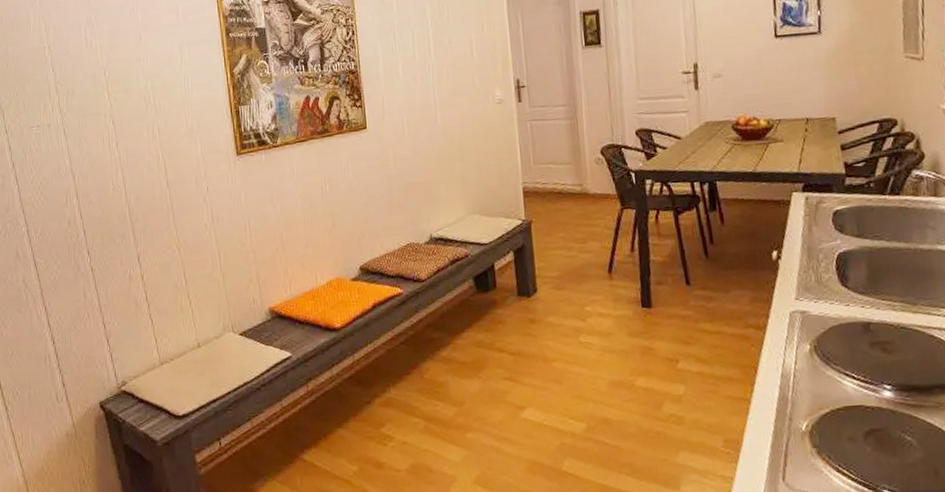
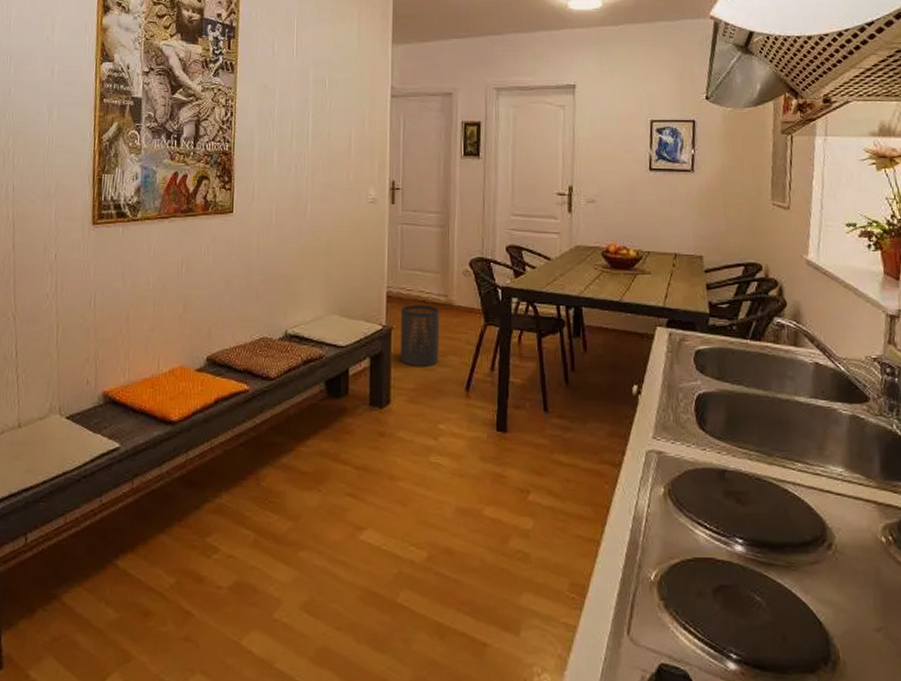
trash can: none [538,196,580,255] -> present [400,305,440,366]

